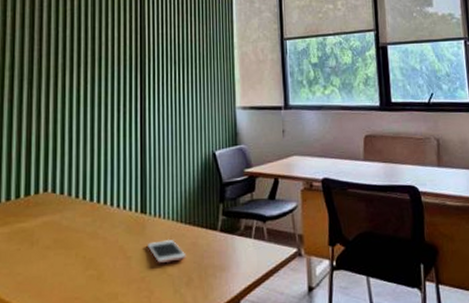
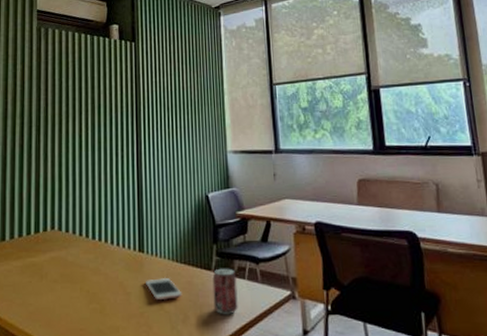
beverage can: none [218,227,244,276] -> present [212,268,238,315]

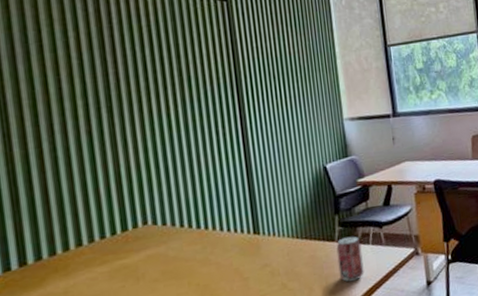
cell phone: present [146,277,183,301] -> none [265,255,306,281]

